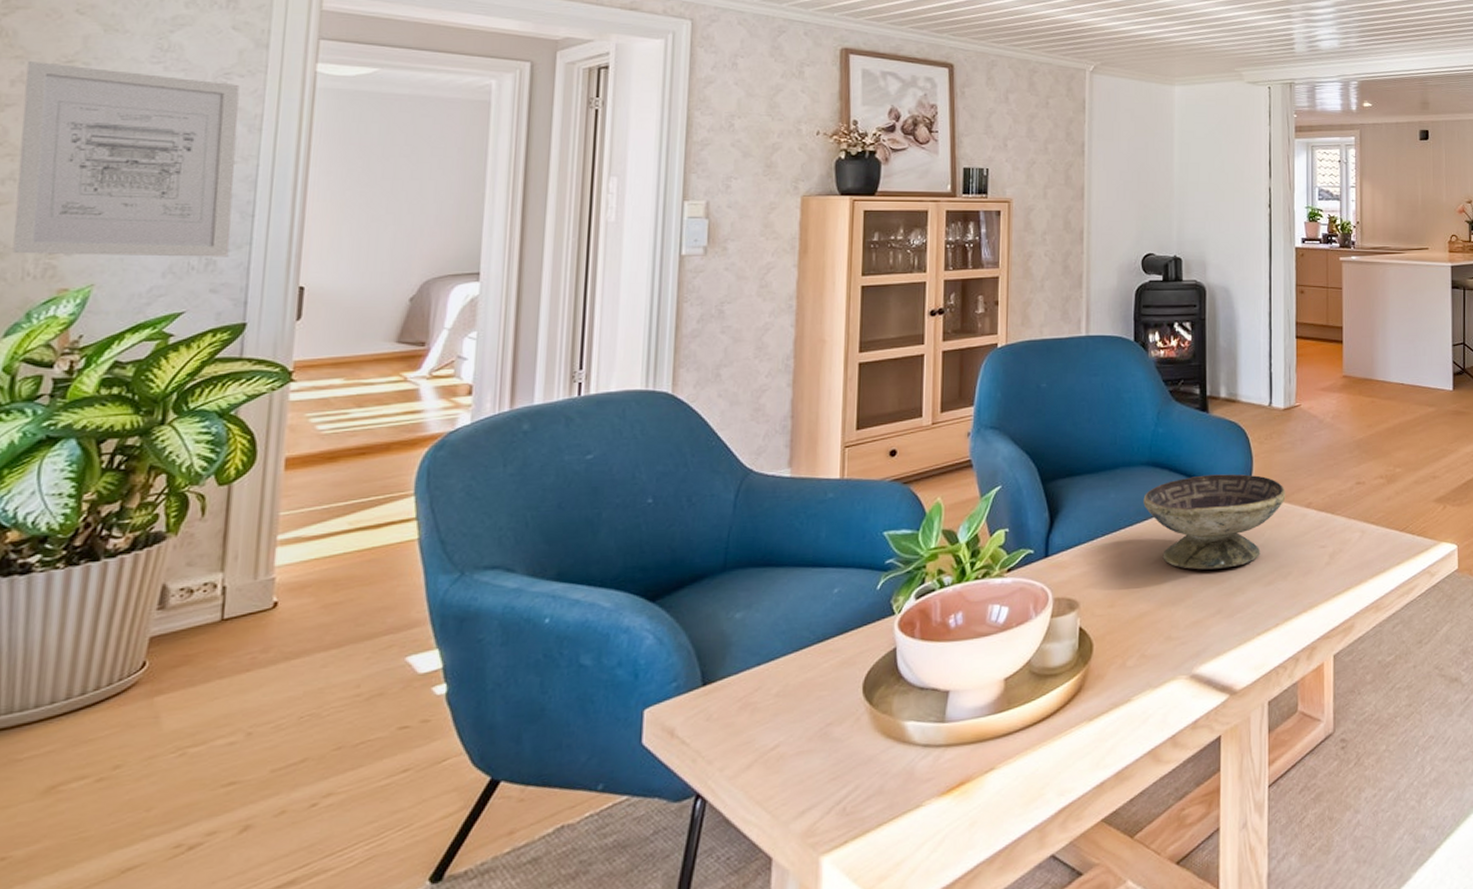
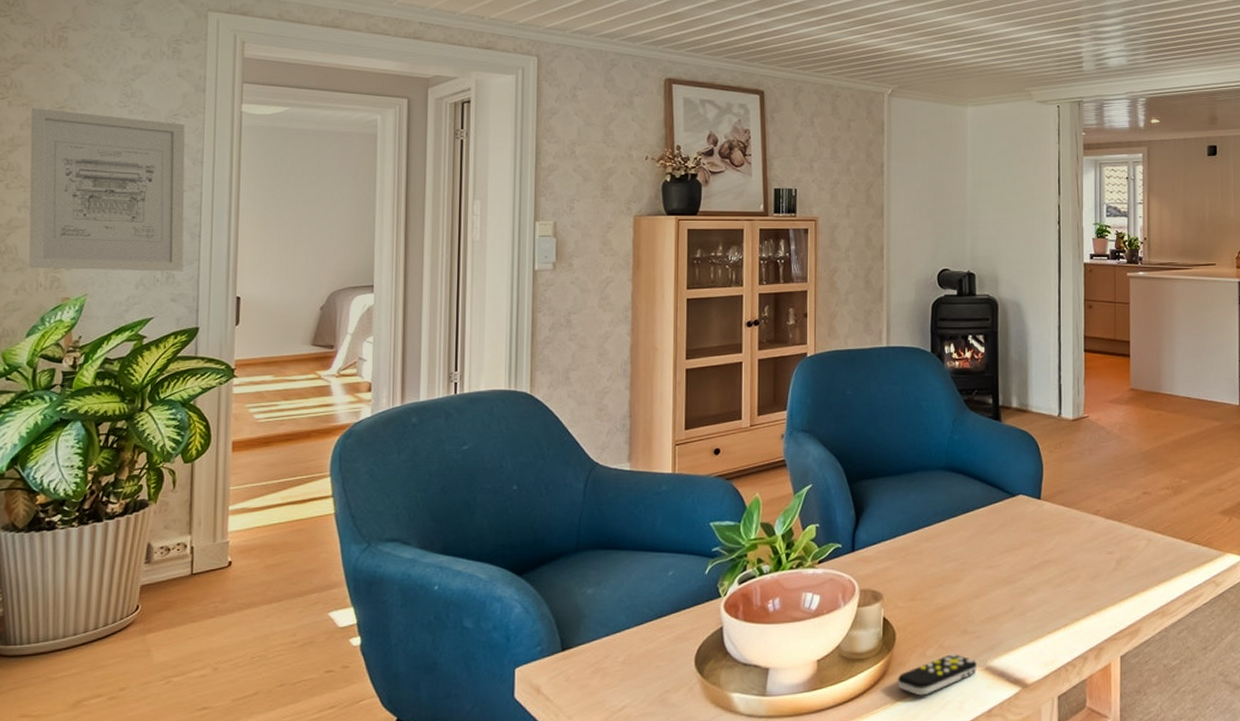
remote control: none [1094,662,1181,711] -> present [897,653,977,696]
decorative bowl: present [1143,474,1286,570] -> none [941,480,1074,570]

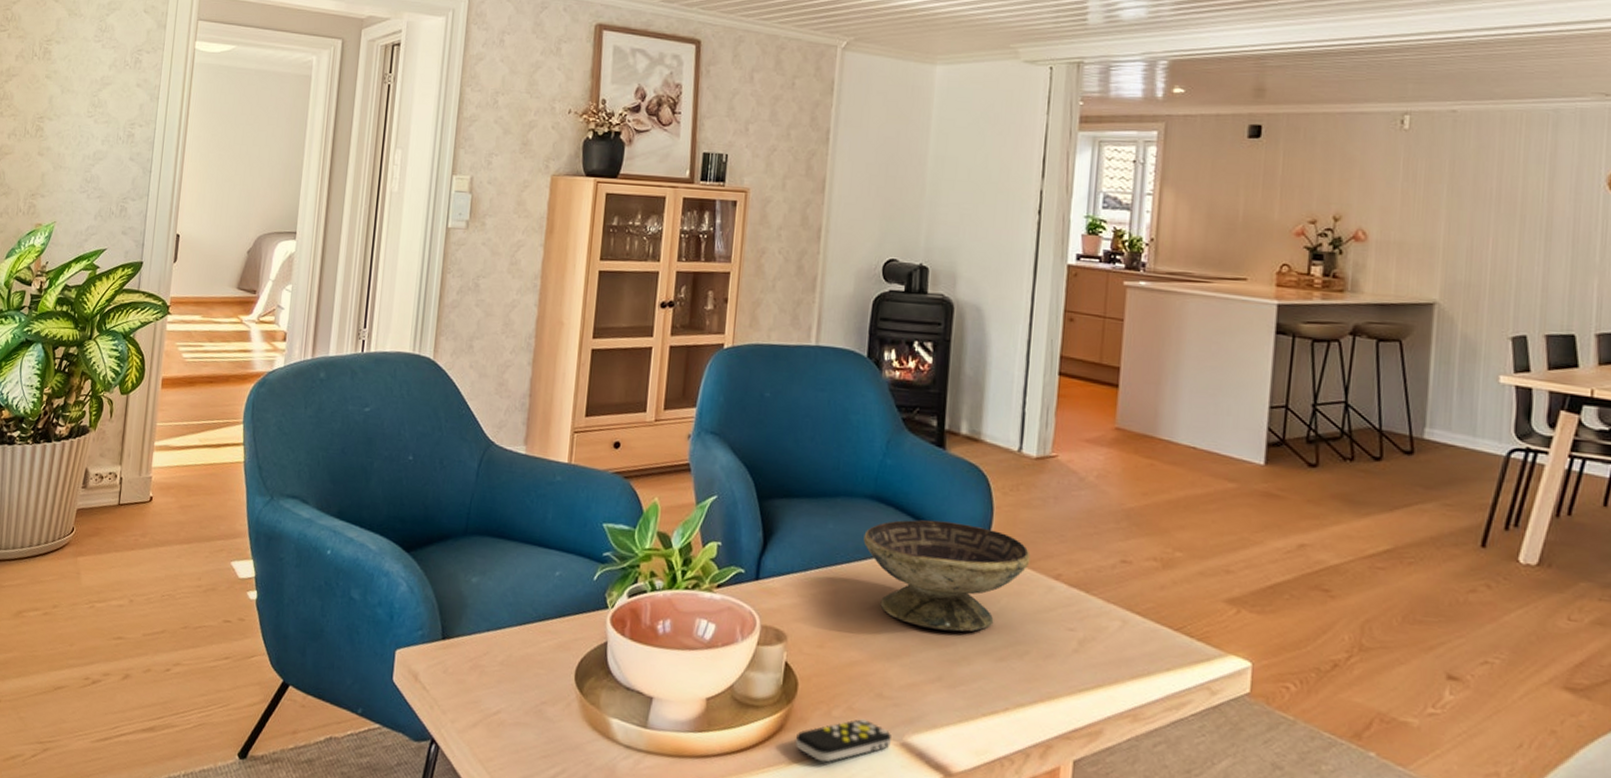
wall art: present [29,108,185,271] -> none [12,40,147,206]
decorative bowl: none [941,480,1074,570] -> present [863,520,1031,632]

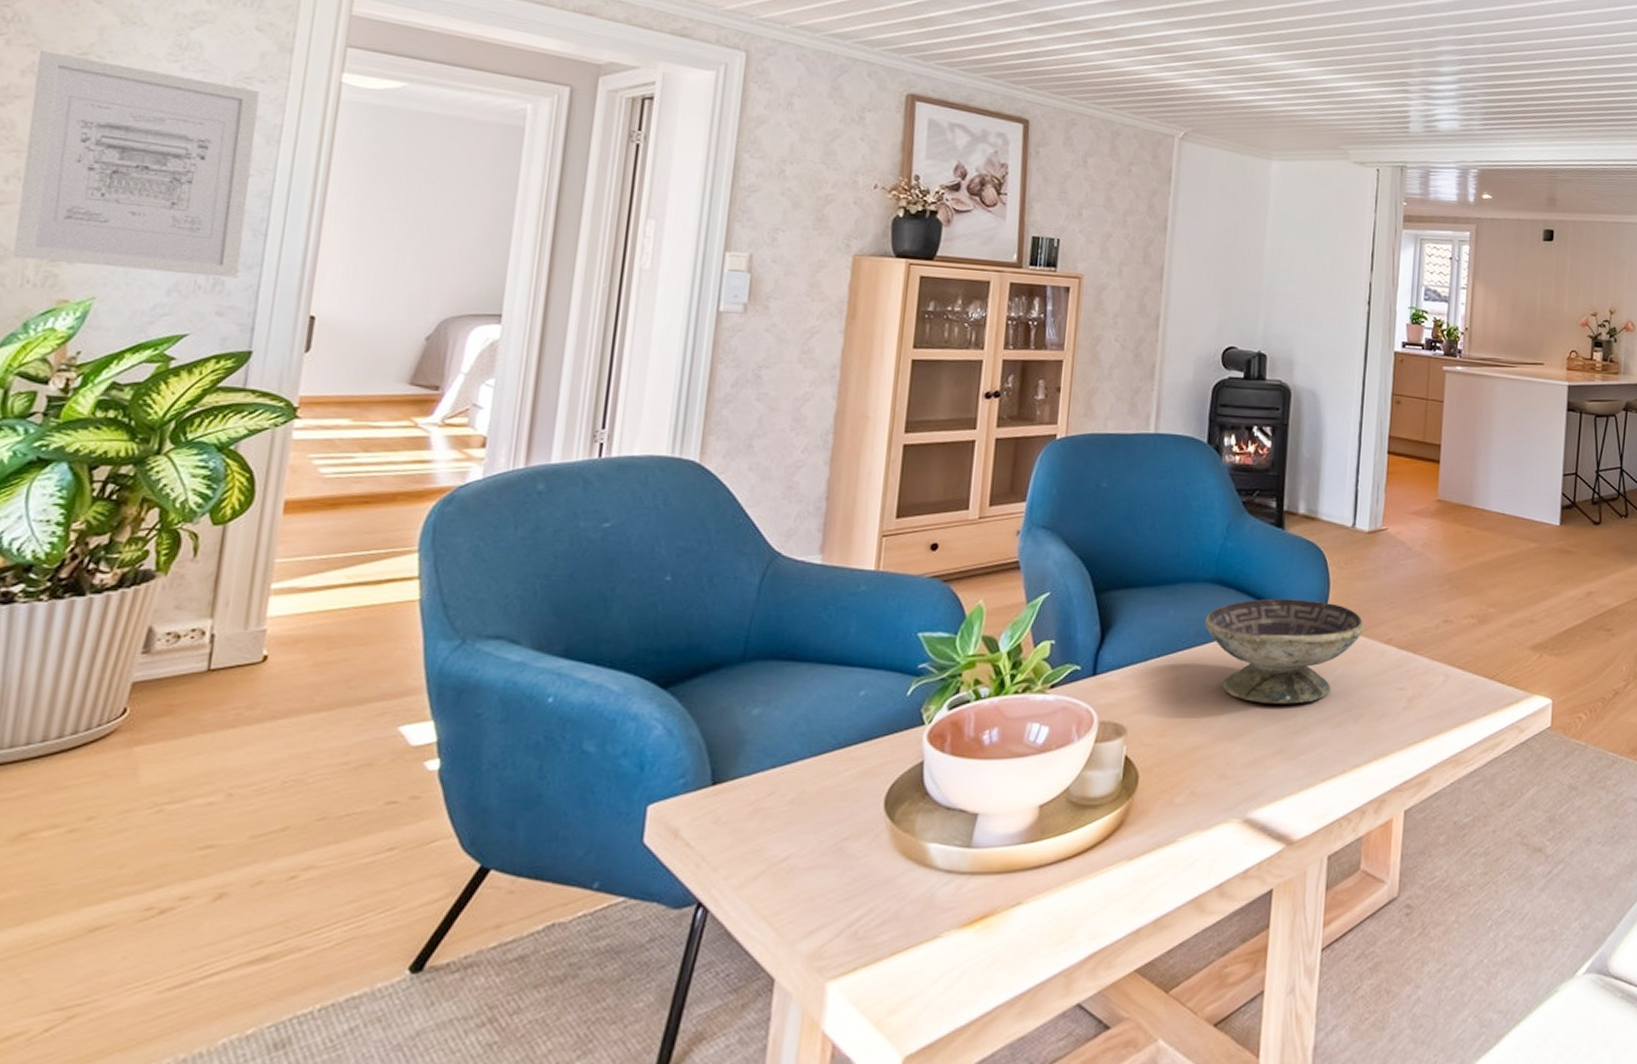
wall art: none [12,40,147,206] -> present [13,50,260,278]
remote control: present [795,718,891,763] -> none [1136,801,1234,852]

